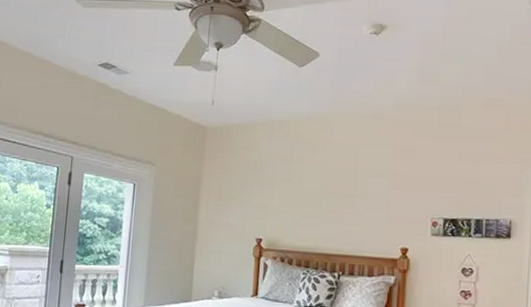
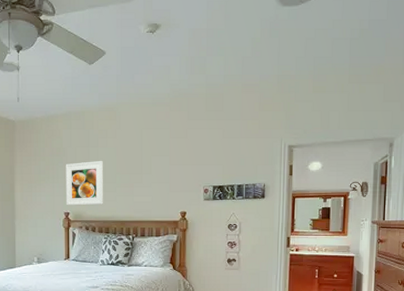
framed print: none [258,179,308,232] -> present [65,161,103,206]

